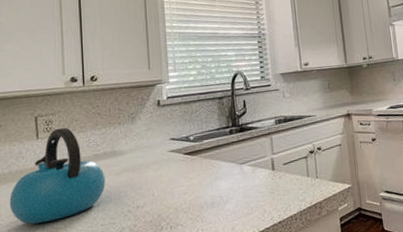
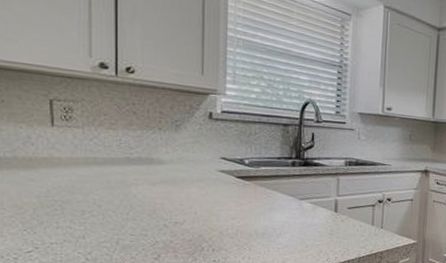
kettle: present [9,127,106,224] -> none [13,118,138,221]

